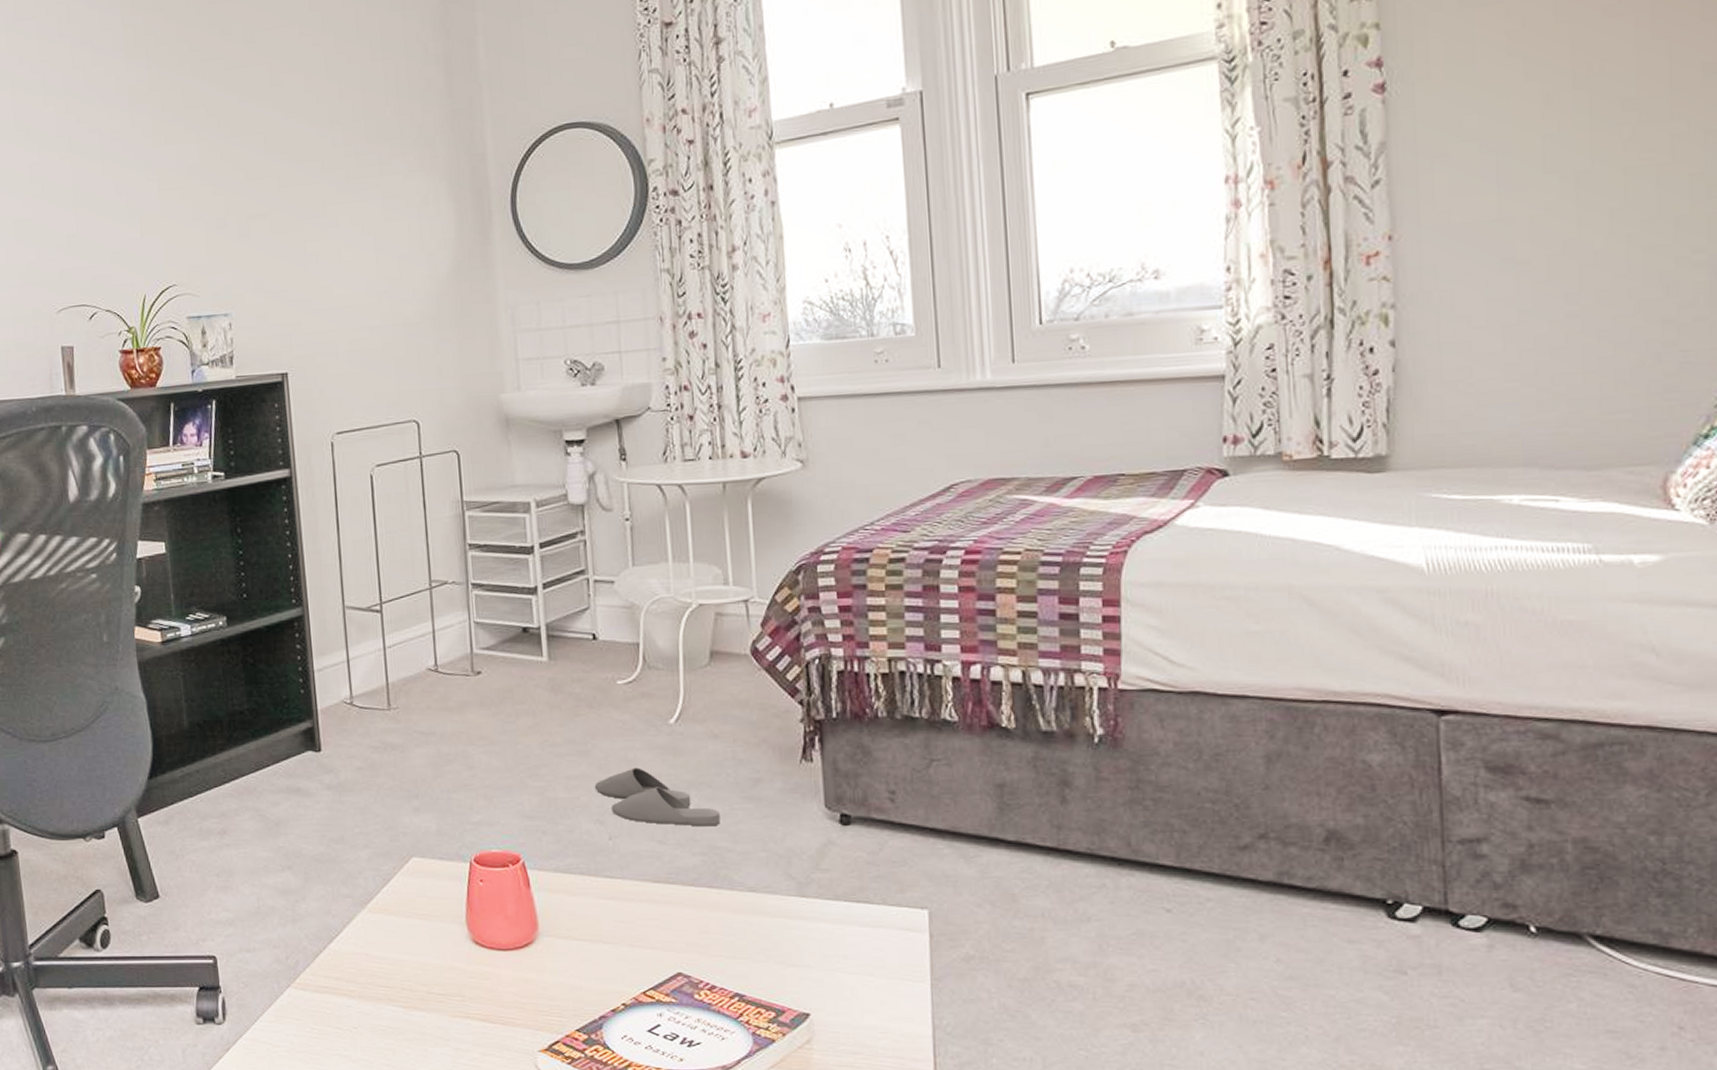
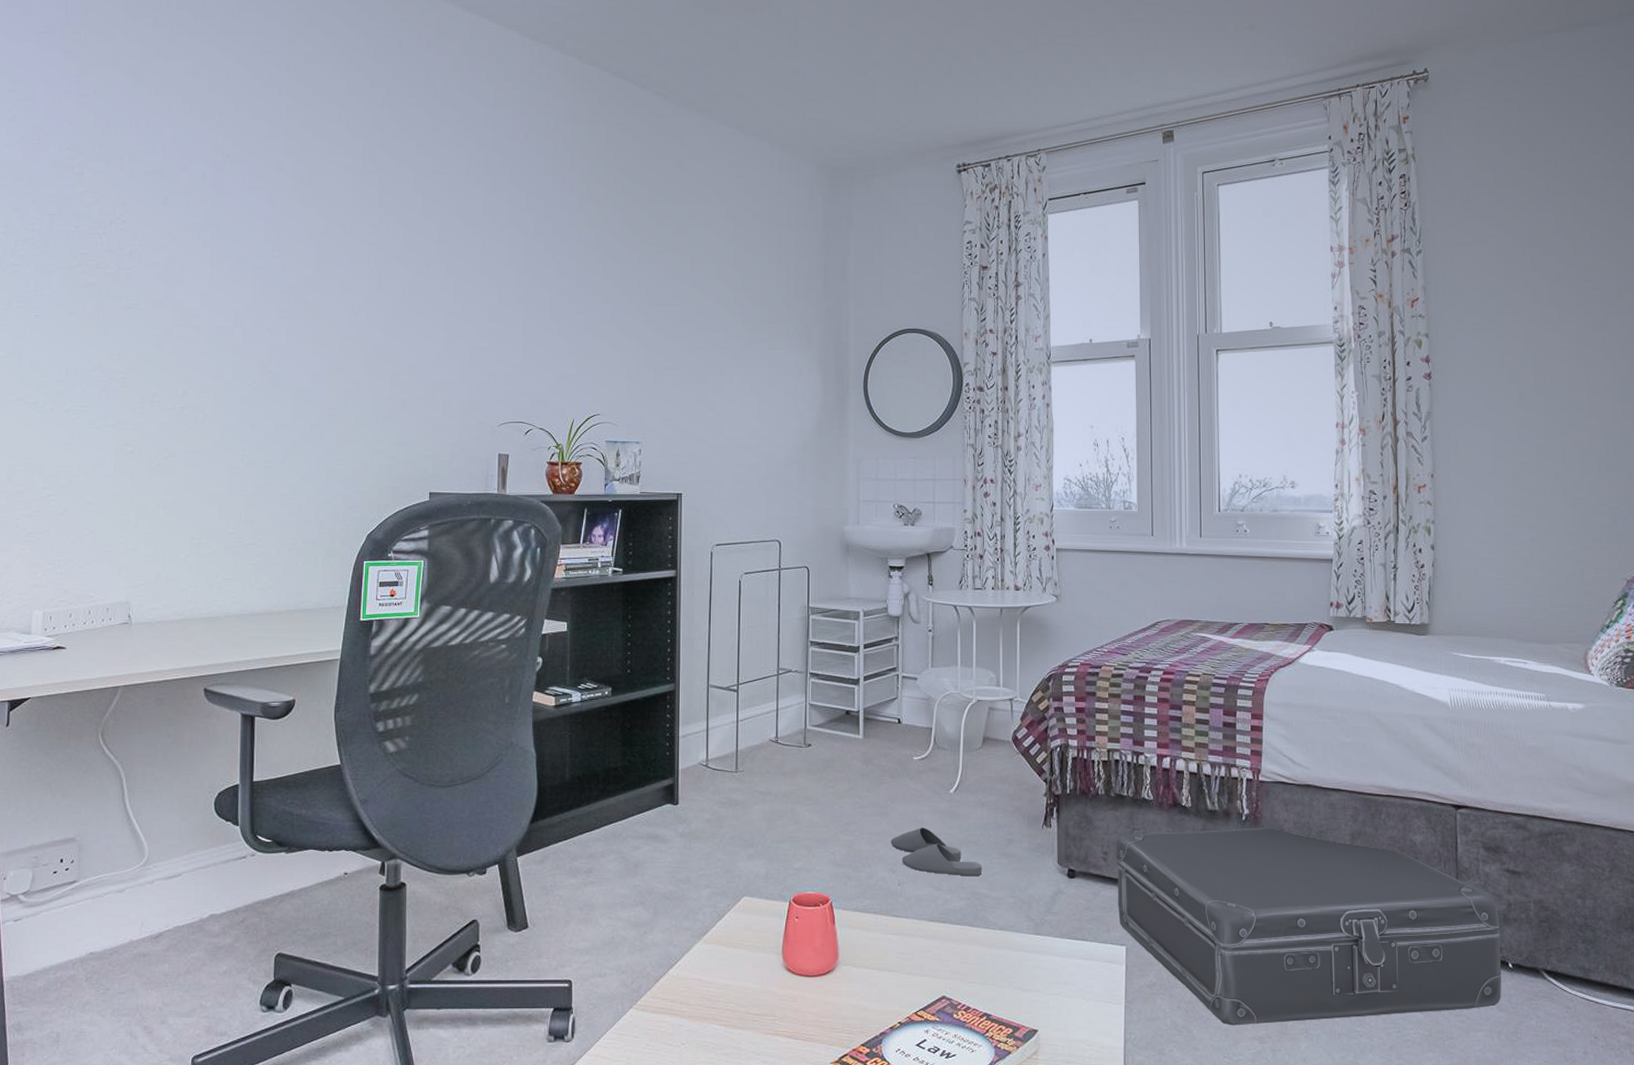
suitcase: none [906,750,1519,1010] -> present [1115,826,1502,1026]

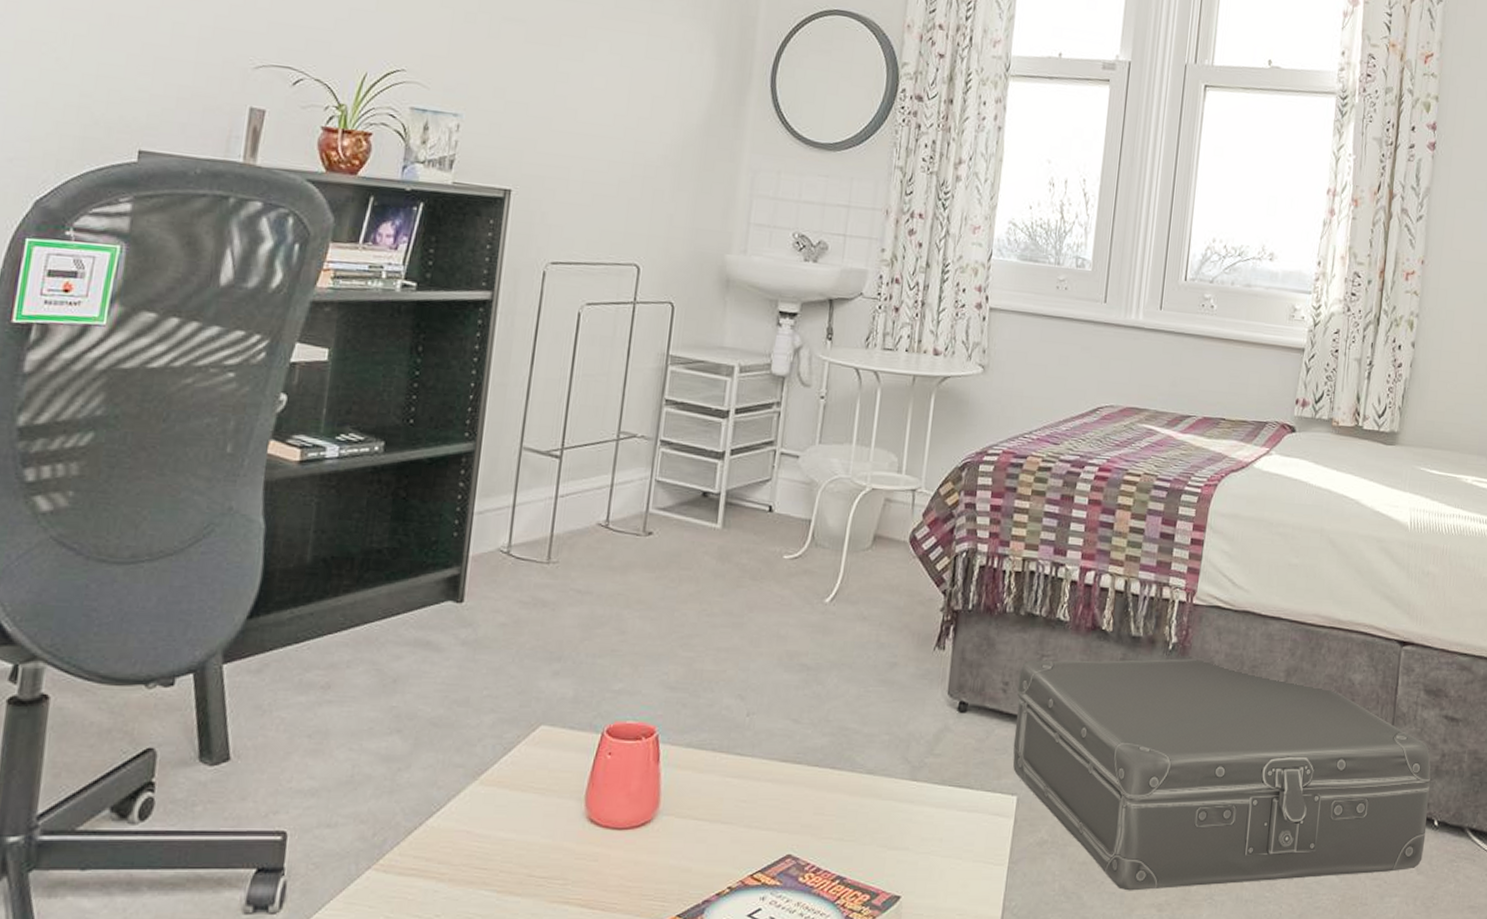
slippers: present [890,827,983,877] -> none [742,644,856,708]

